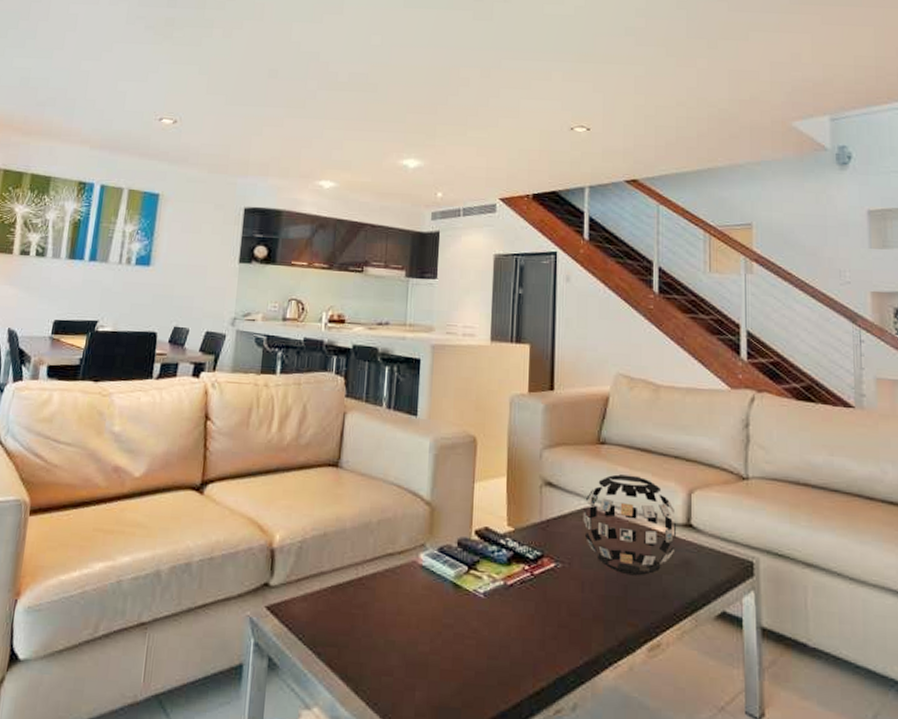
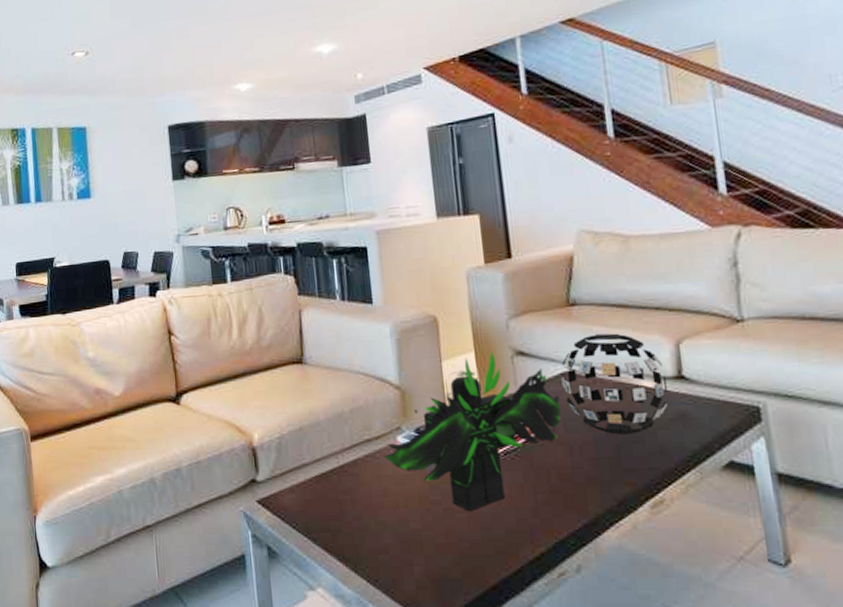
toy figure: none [404,478,578,639] -> present [384,351,561,512]

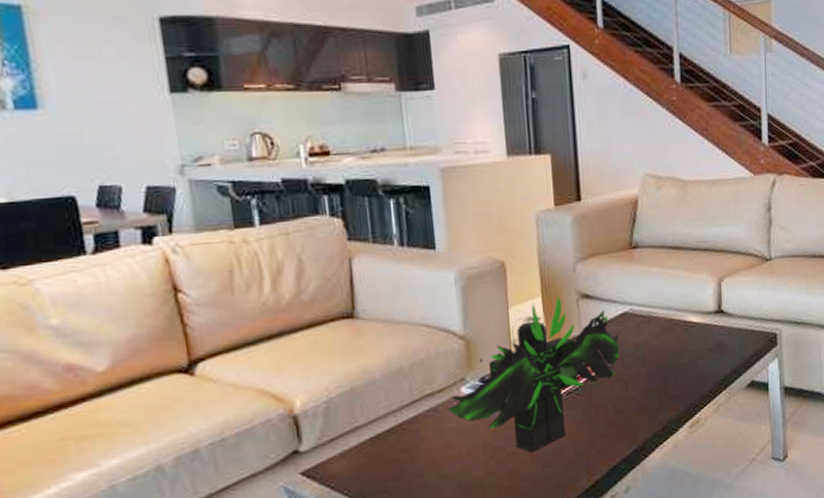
decorative ball: present [561,333,669,435] -> none [621,273,710,367]

